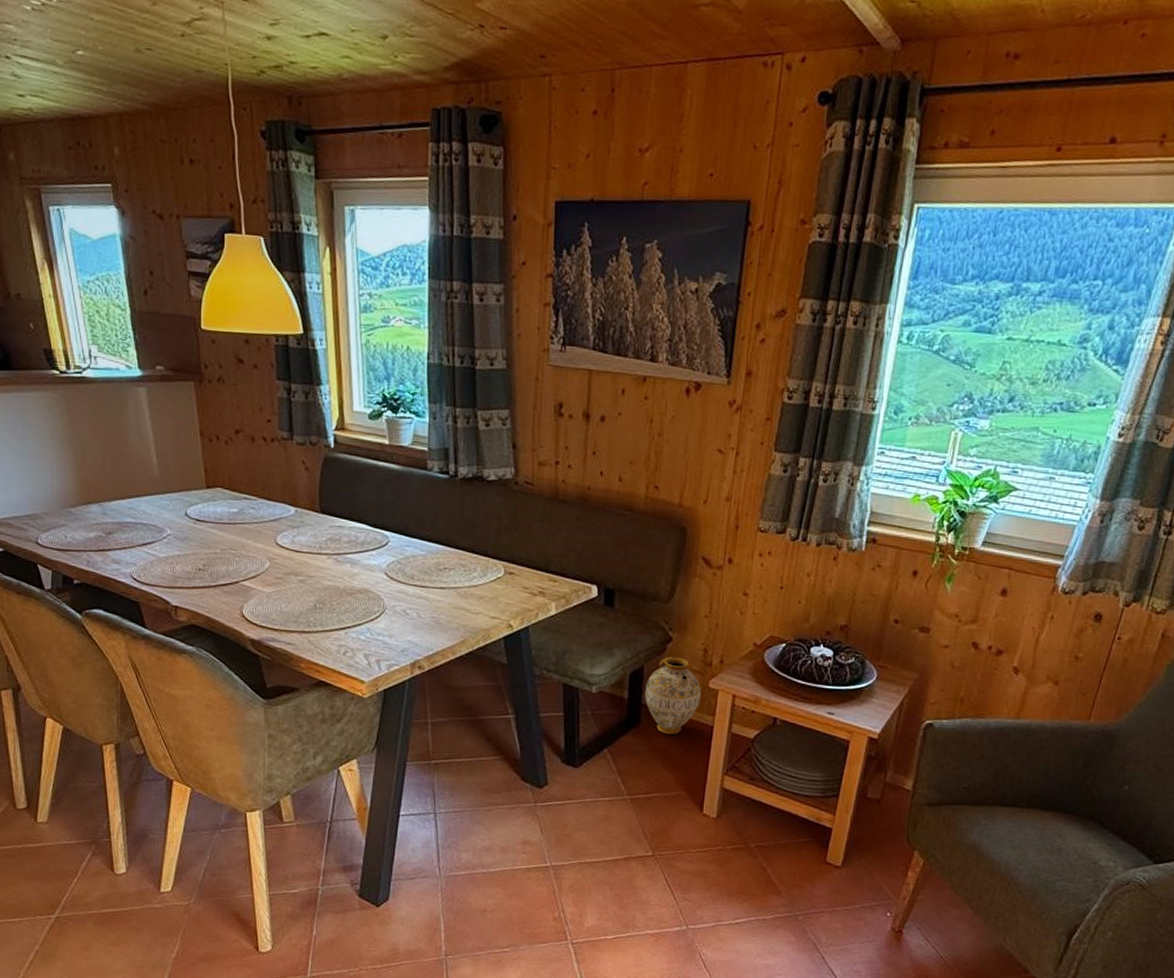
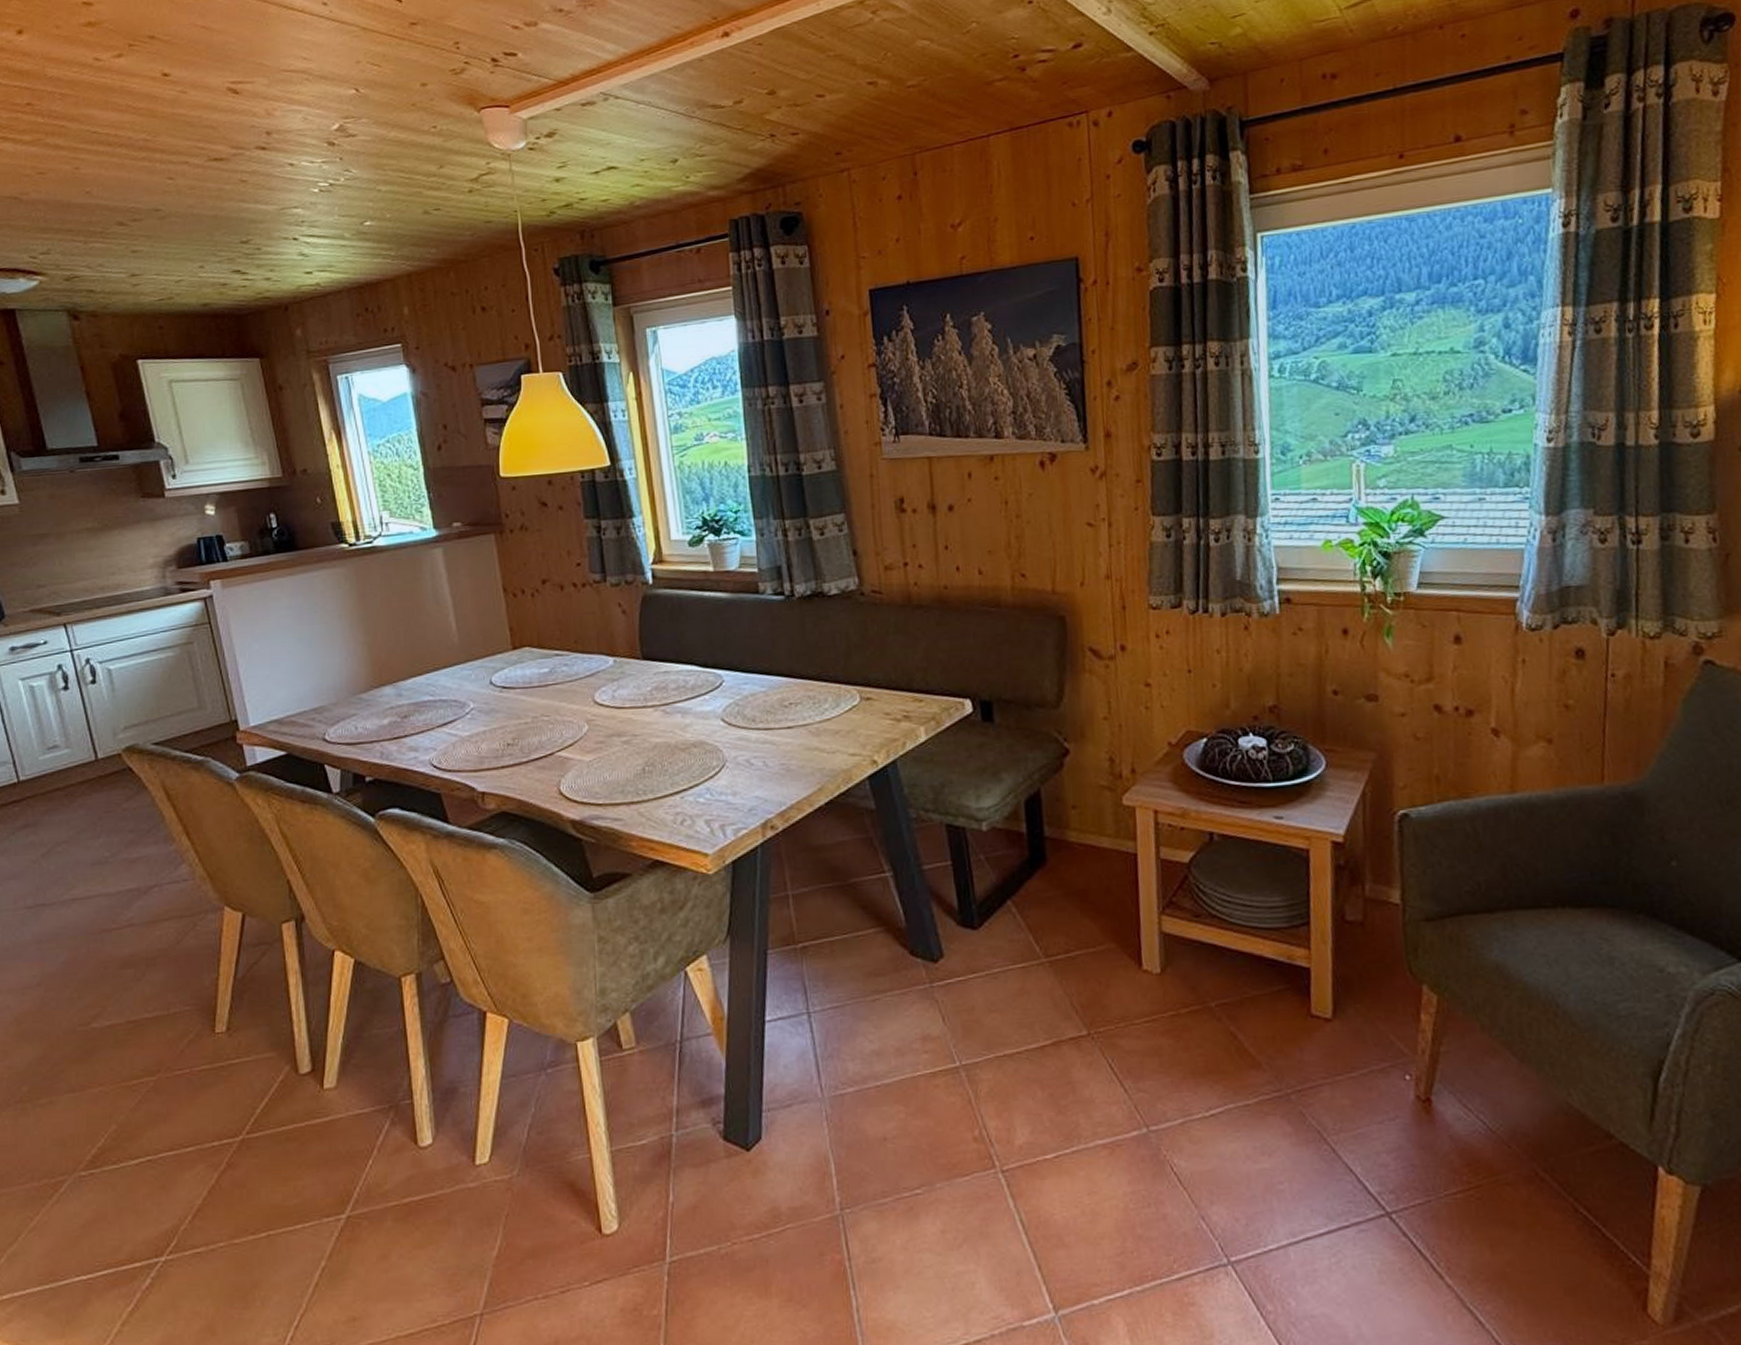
ceramic jug: present [645,656,702,735] -> none [1046,772,1116,872]

